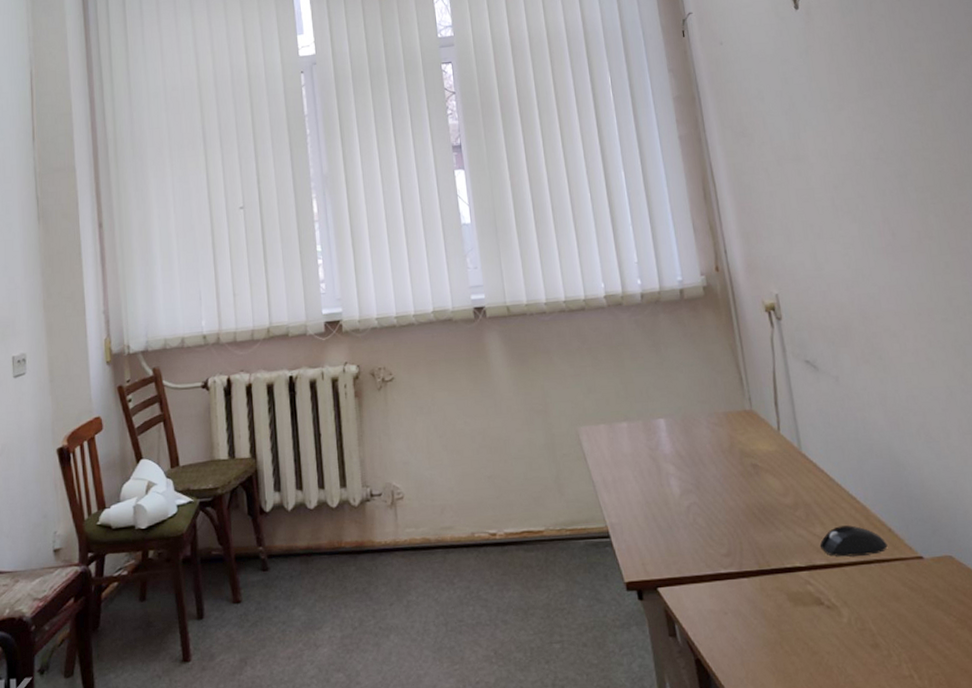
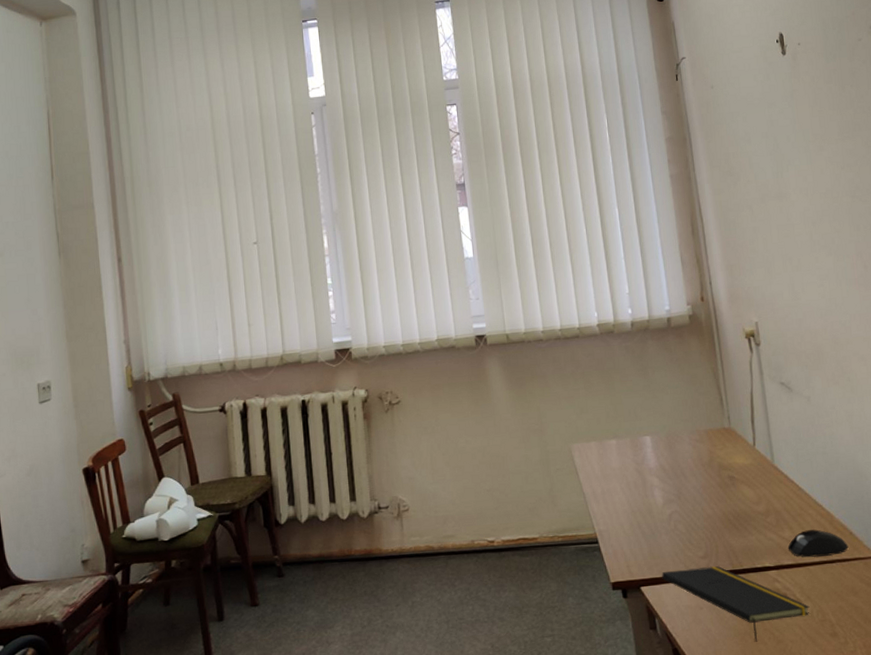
notepad: none [681,565,847,653] -> present [662,566,810,642]

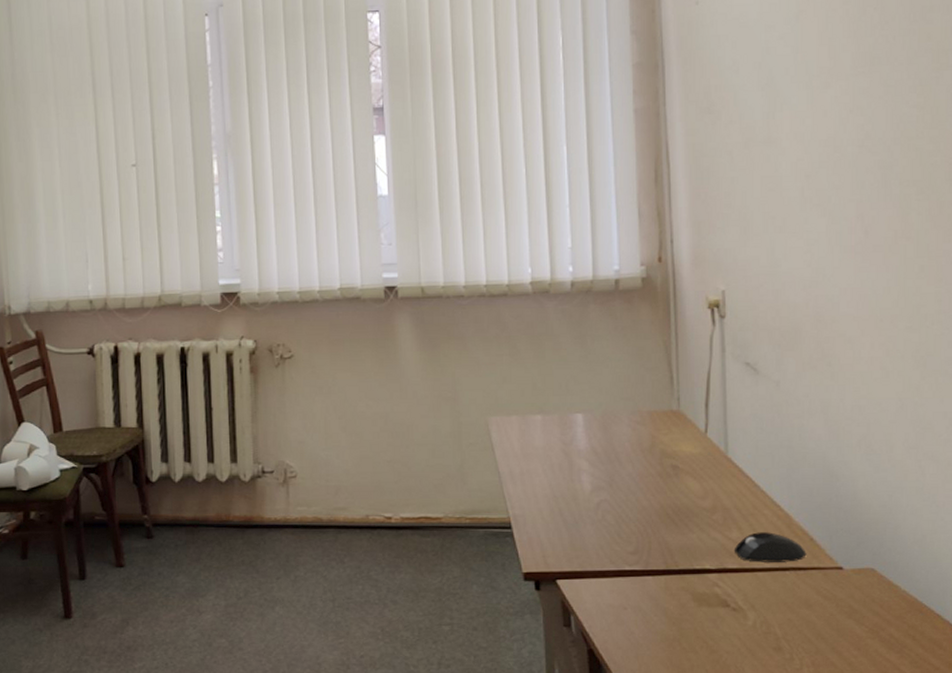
notepad: present [662,566,810,642] -> none [582,563,753,650]

